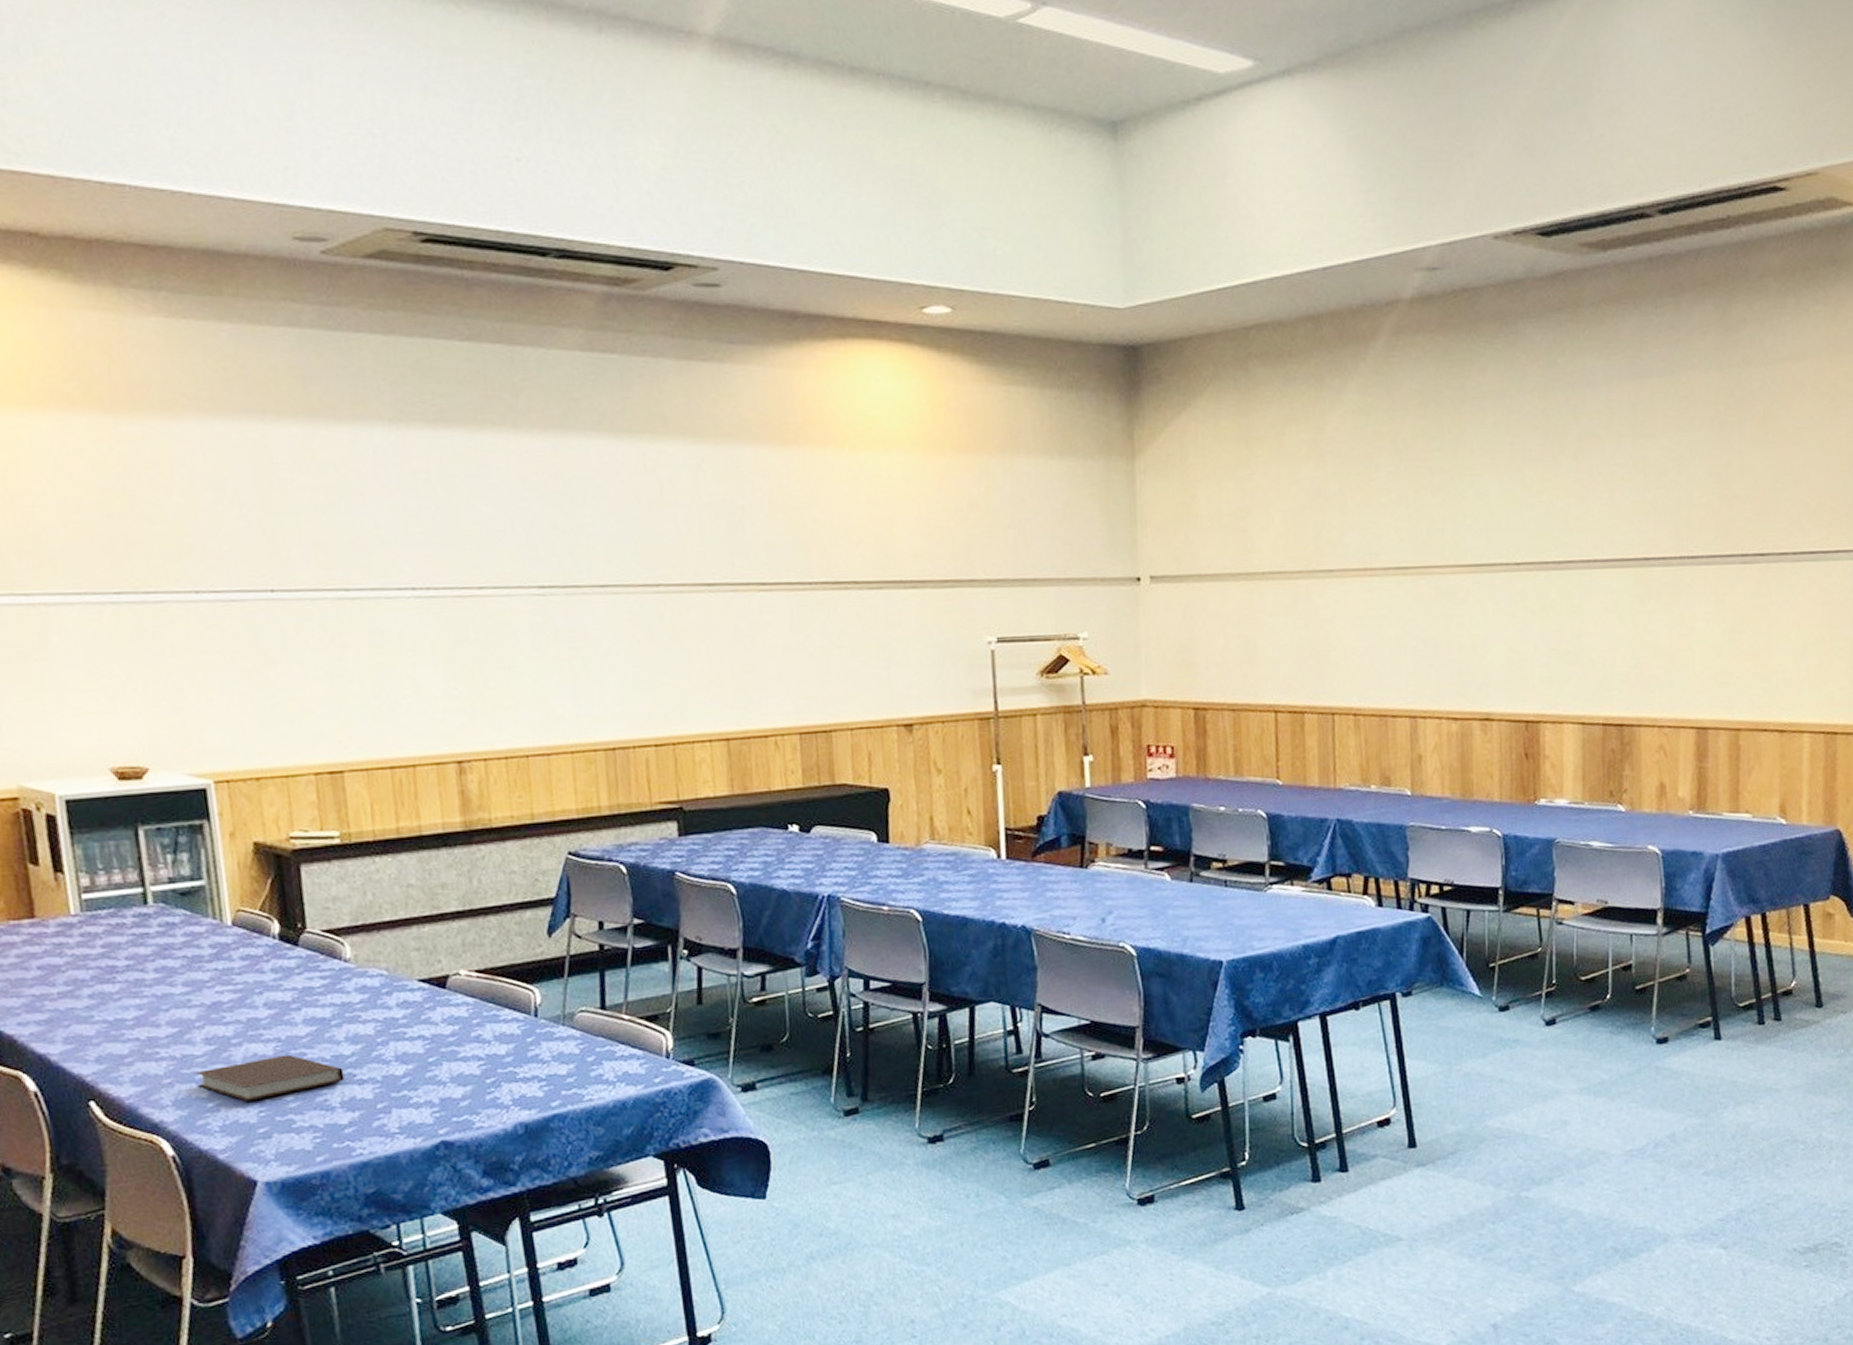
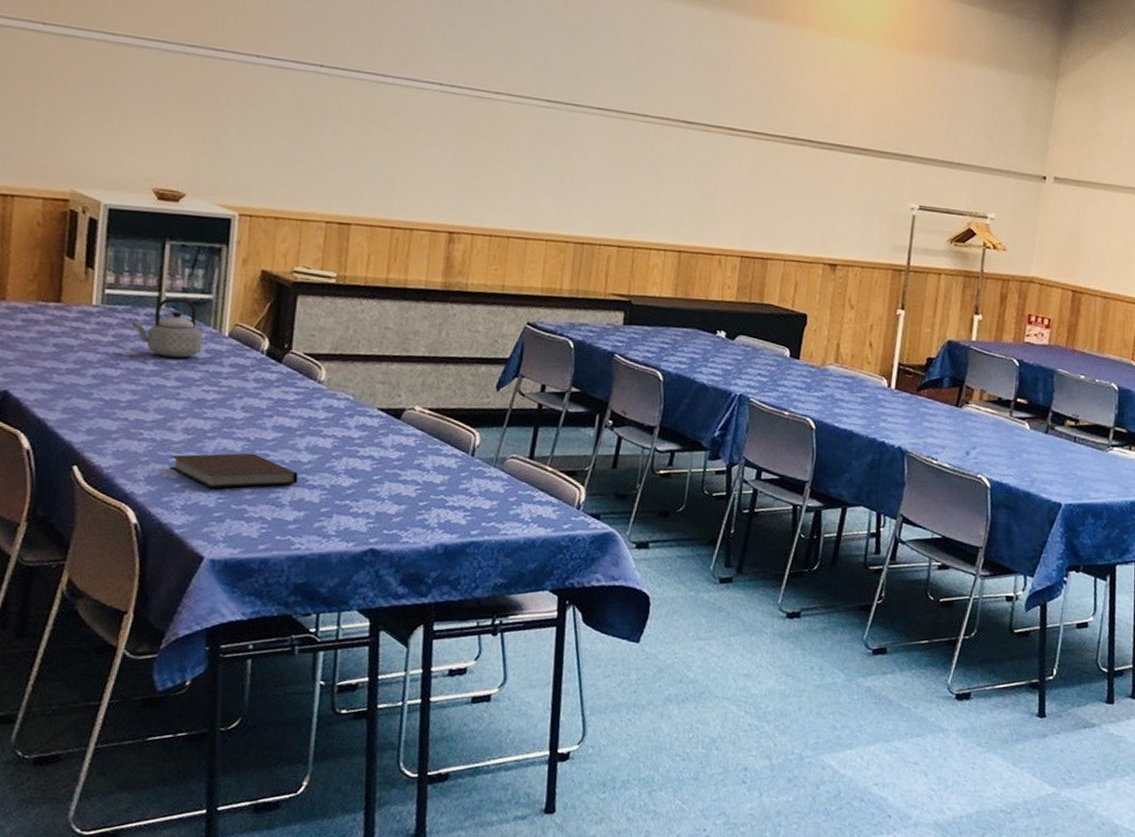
teapot: none [120,890,206,961] -> present [132,298,203,358]

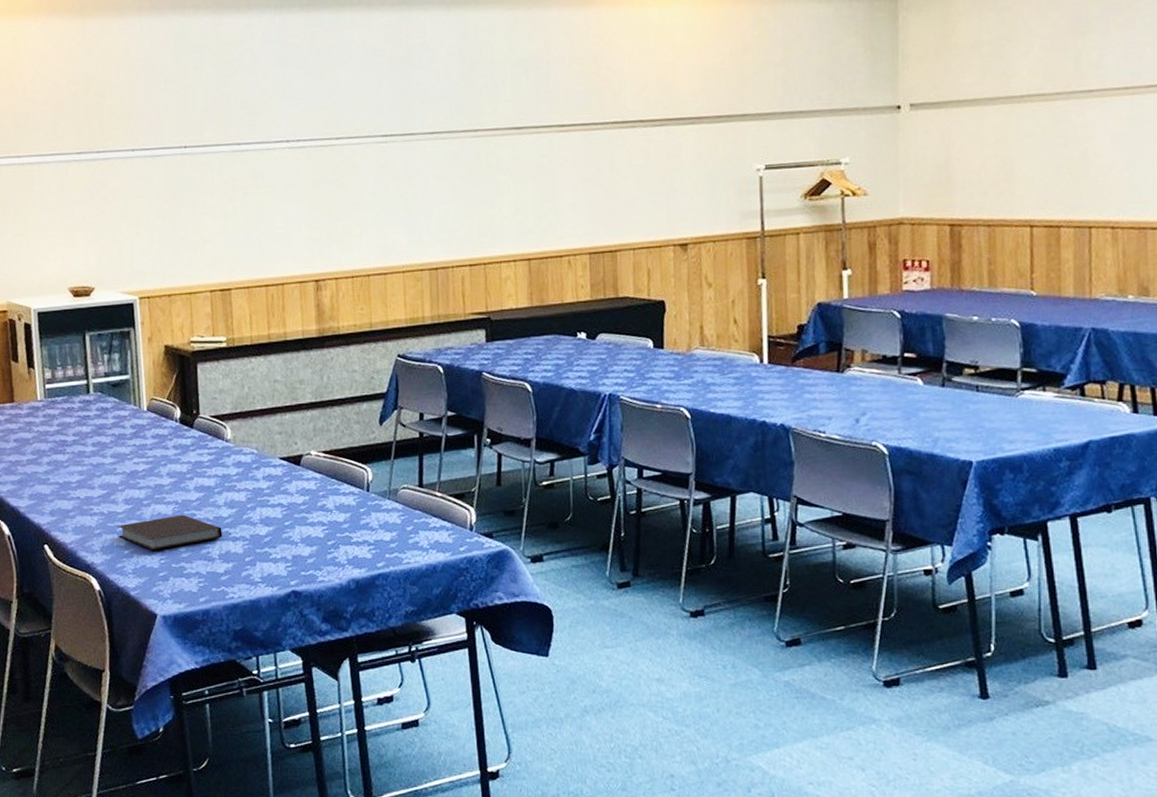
teapot: present [132,298,203,358] -> none [70,382,128,437]

